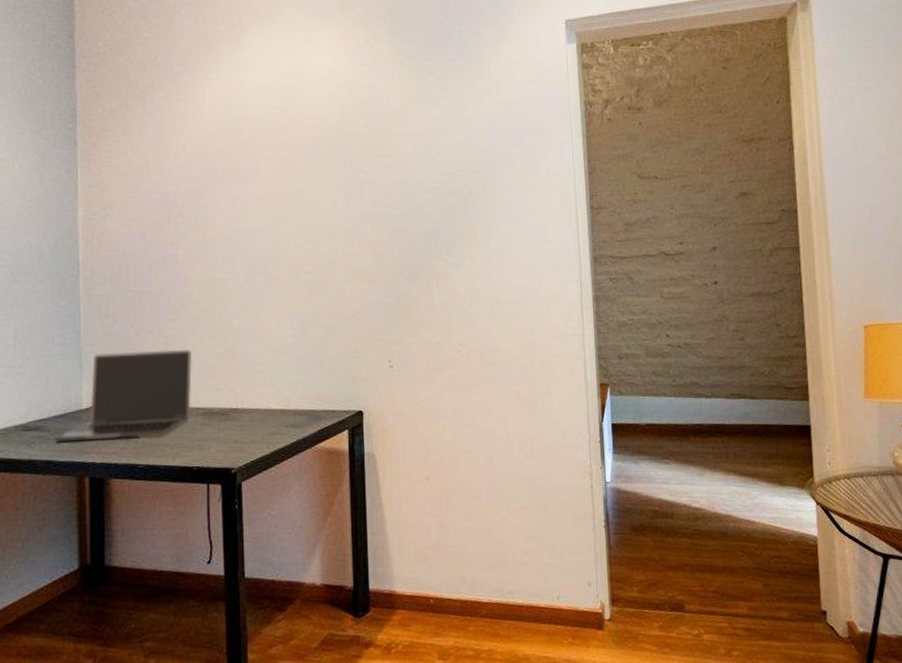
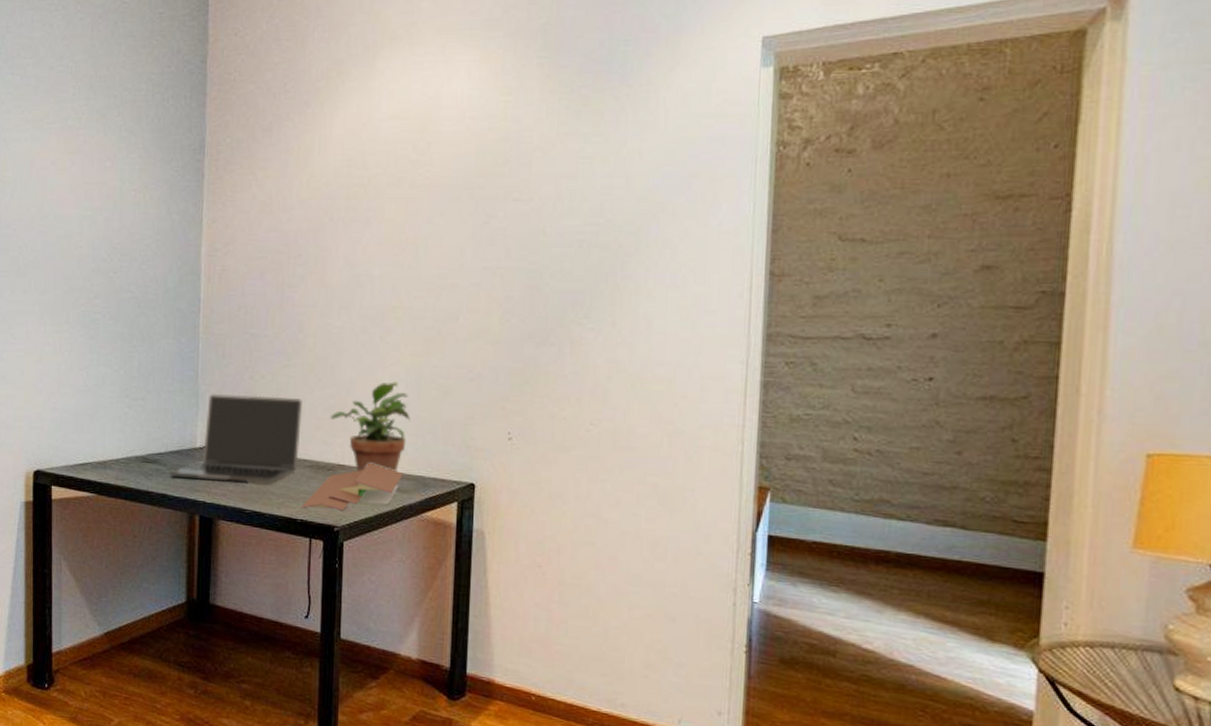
papers: none [196,403,296,456] -> present [301,462,404,511]
potted plant: none [220,325,298,413] -> present [330,382,410,472]

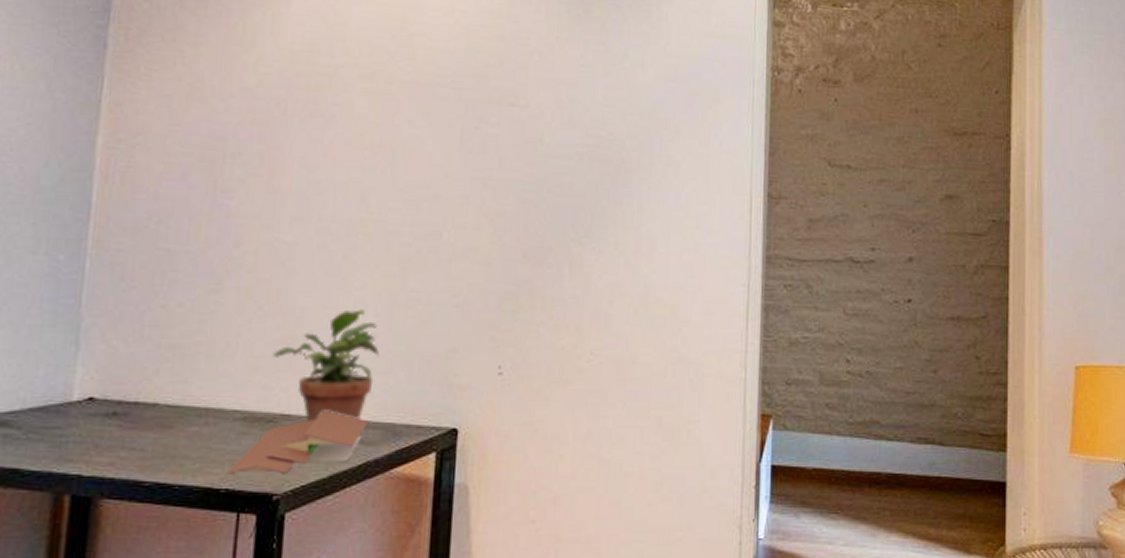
laptop: present [171,394,303,484] -> none [28,328,235,446]

